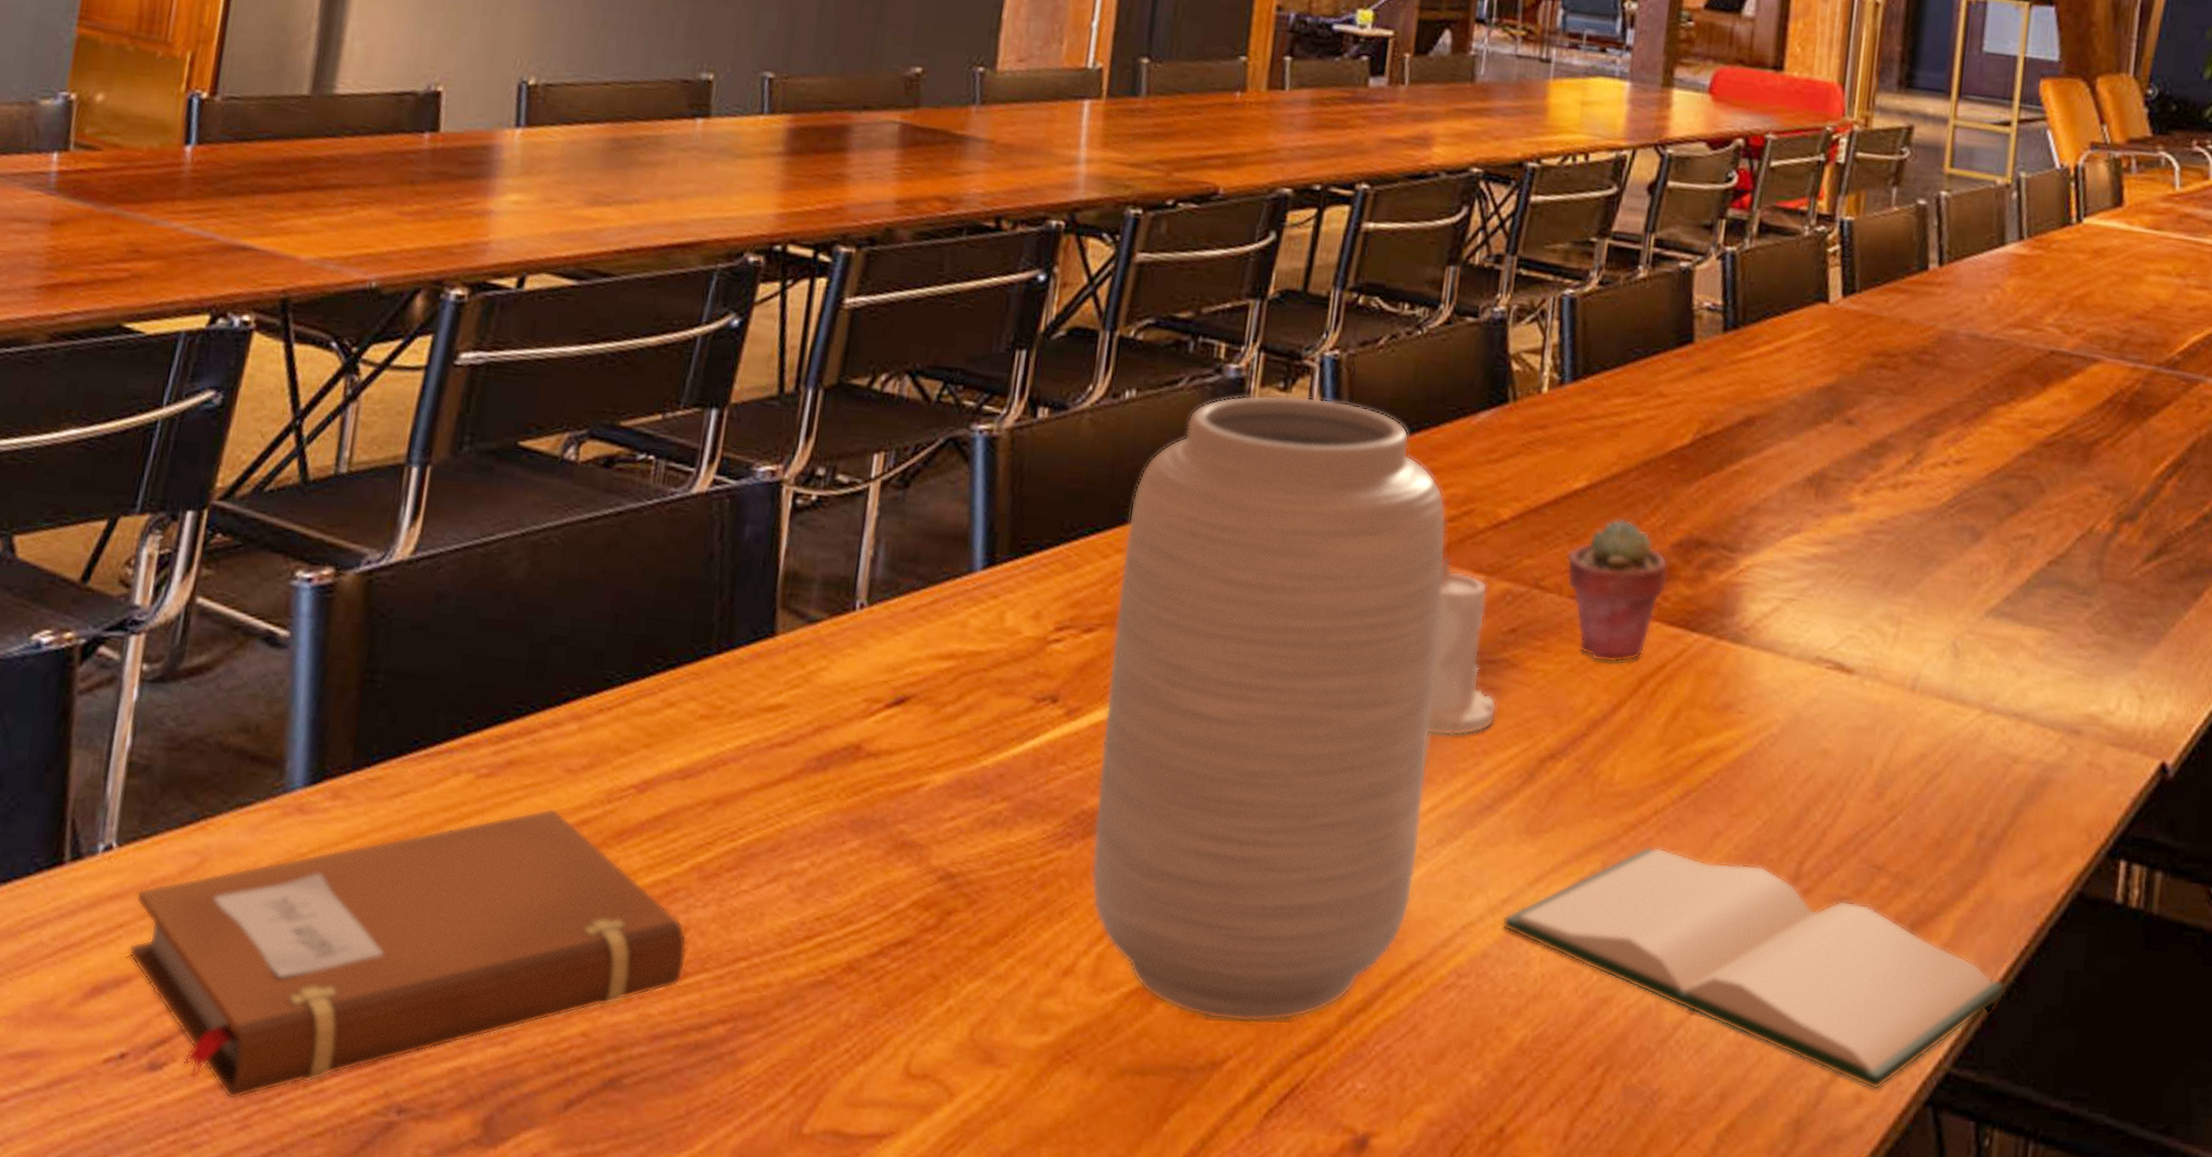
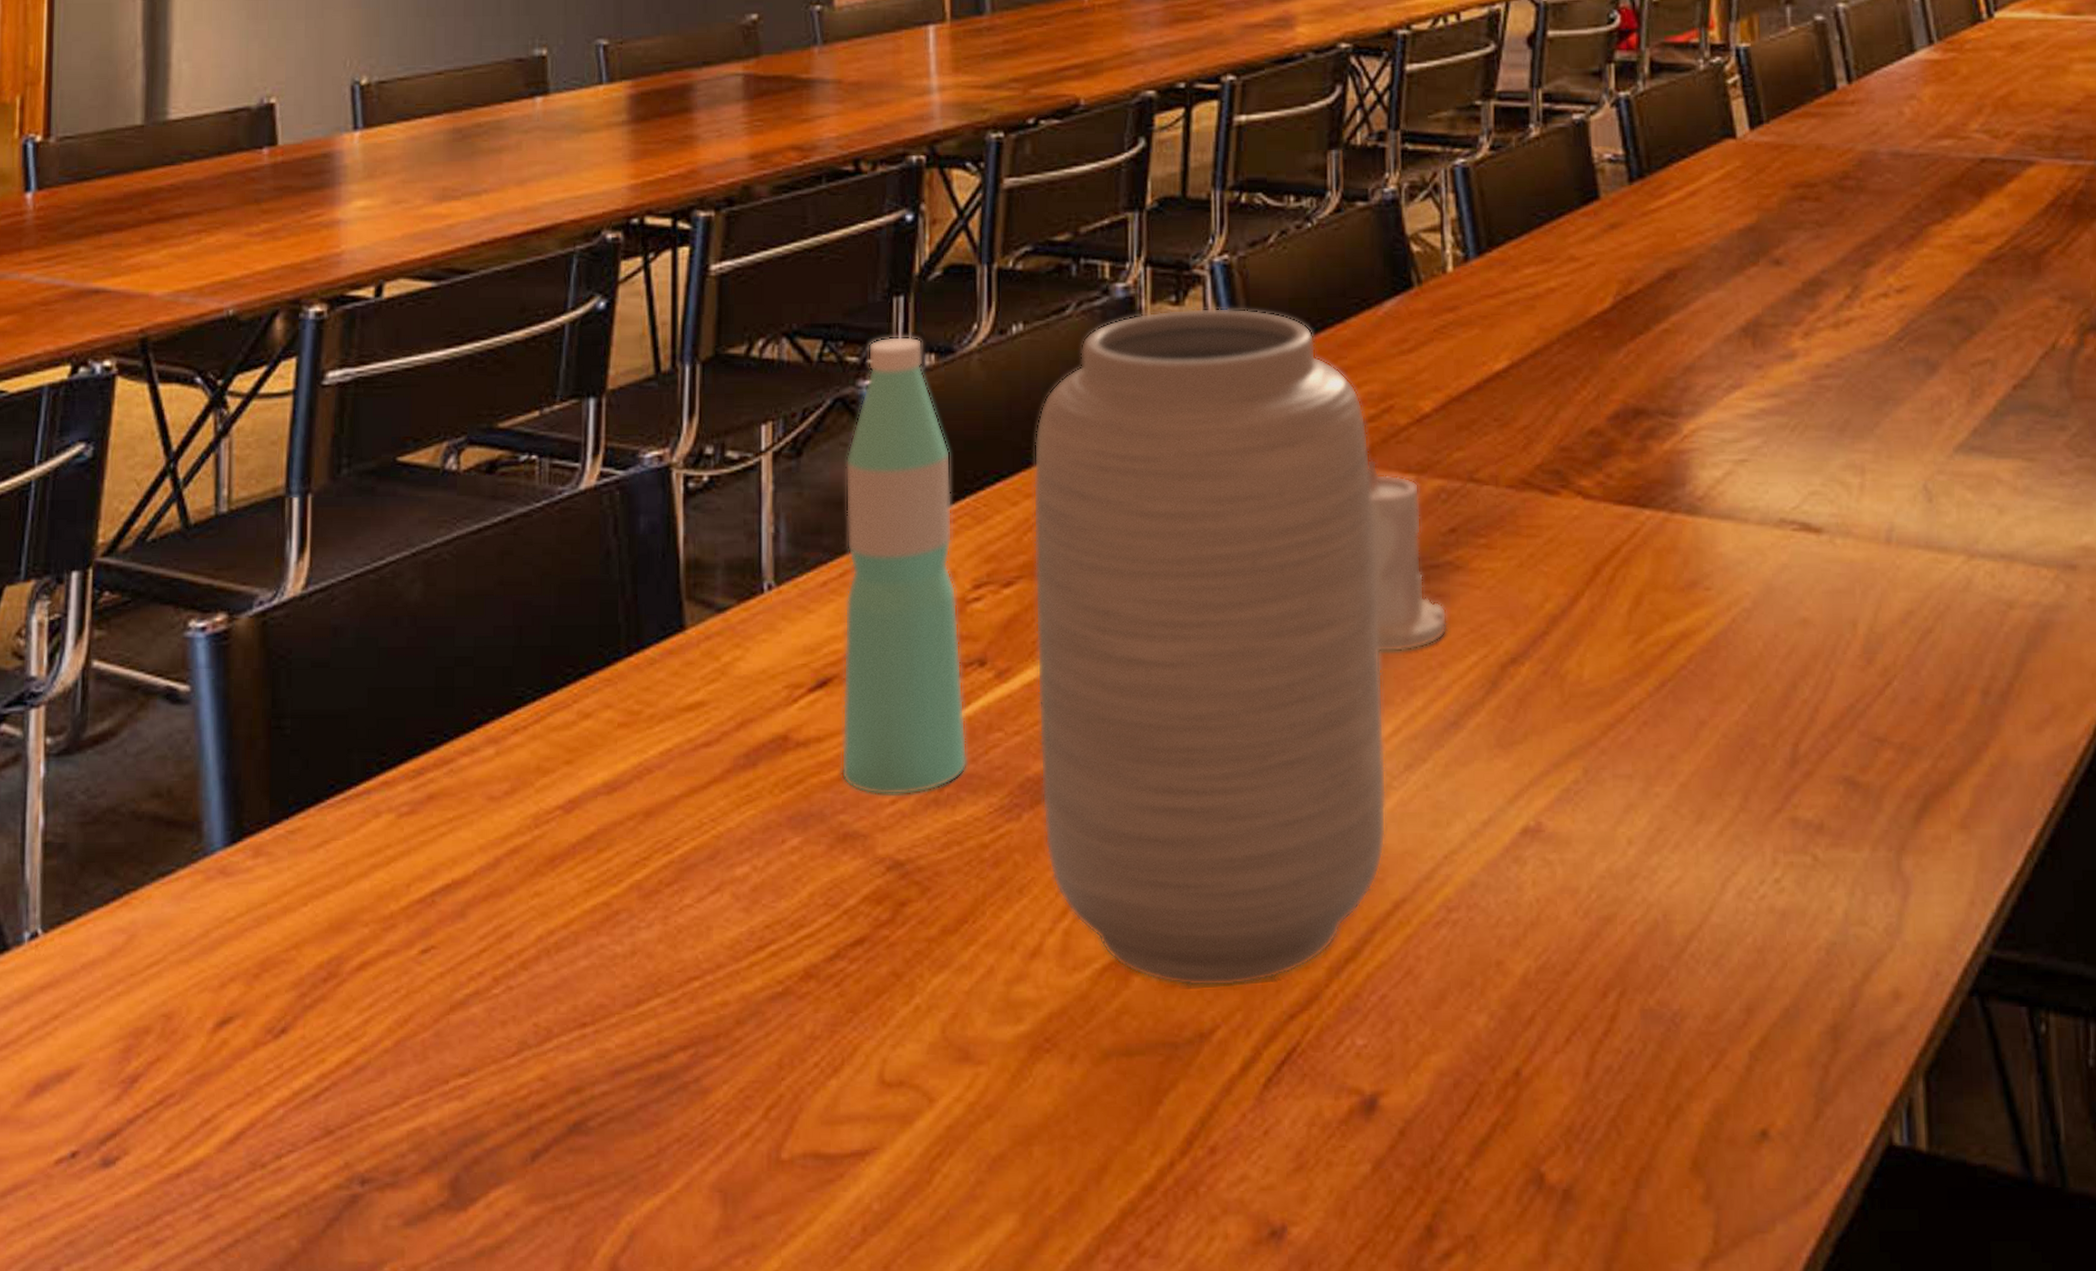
notebook: present [128,807,688,1100] -> none [67,840,637,1189]
water bottle: none [906,386,1051,814] -> present [841,336,967,796]
hardback book: present [1502,846,2005,1090] -> none [1486,746,2037,984]
potted succulent: present [1566,518,1668,664] -> none [1498,396,1608,553]

